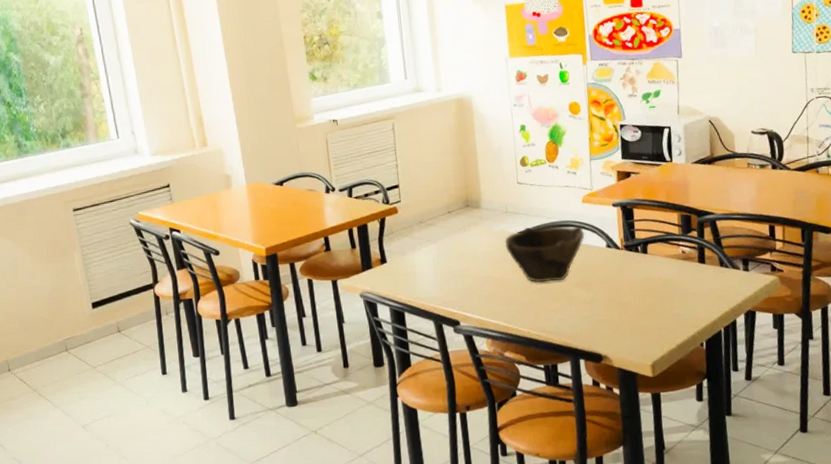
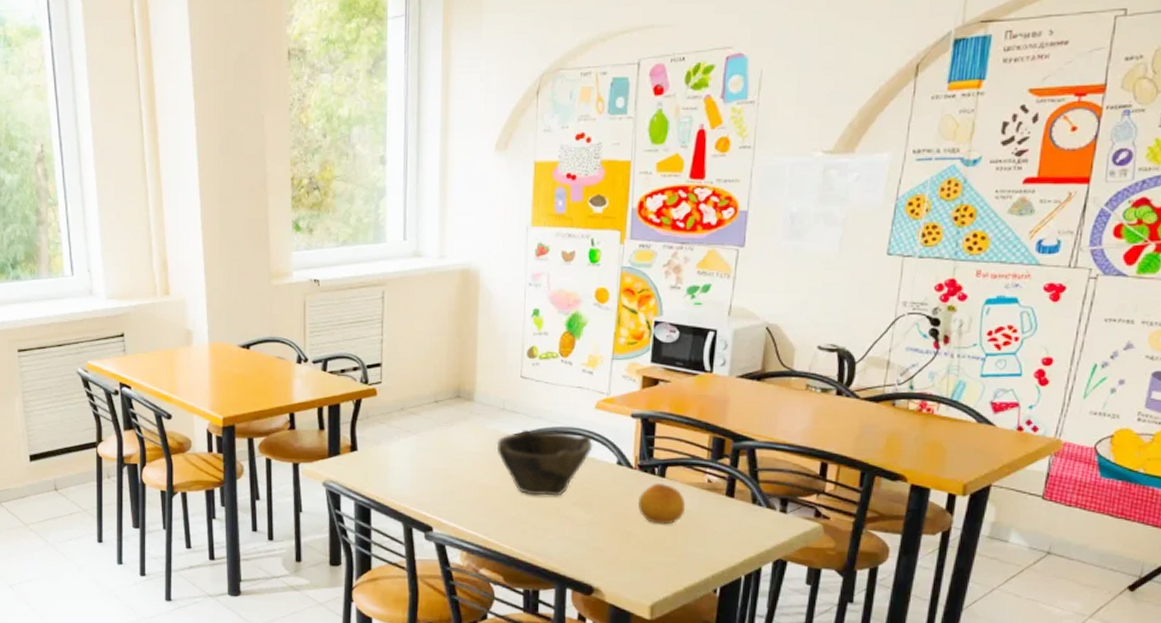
fruit: none [628,259,668,294] -> present [638,482,686,525]

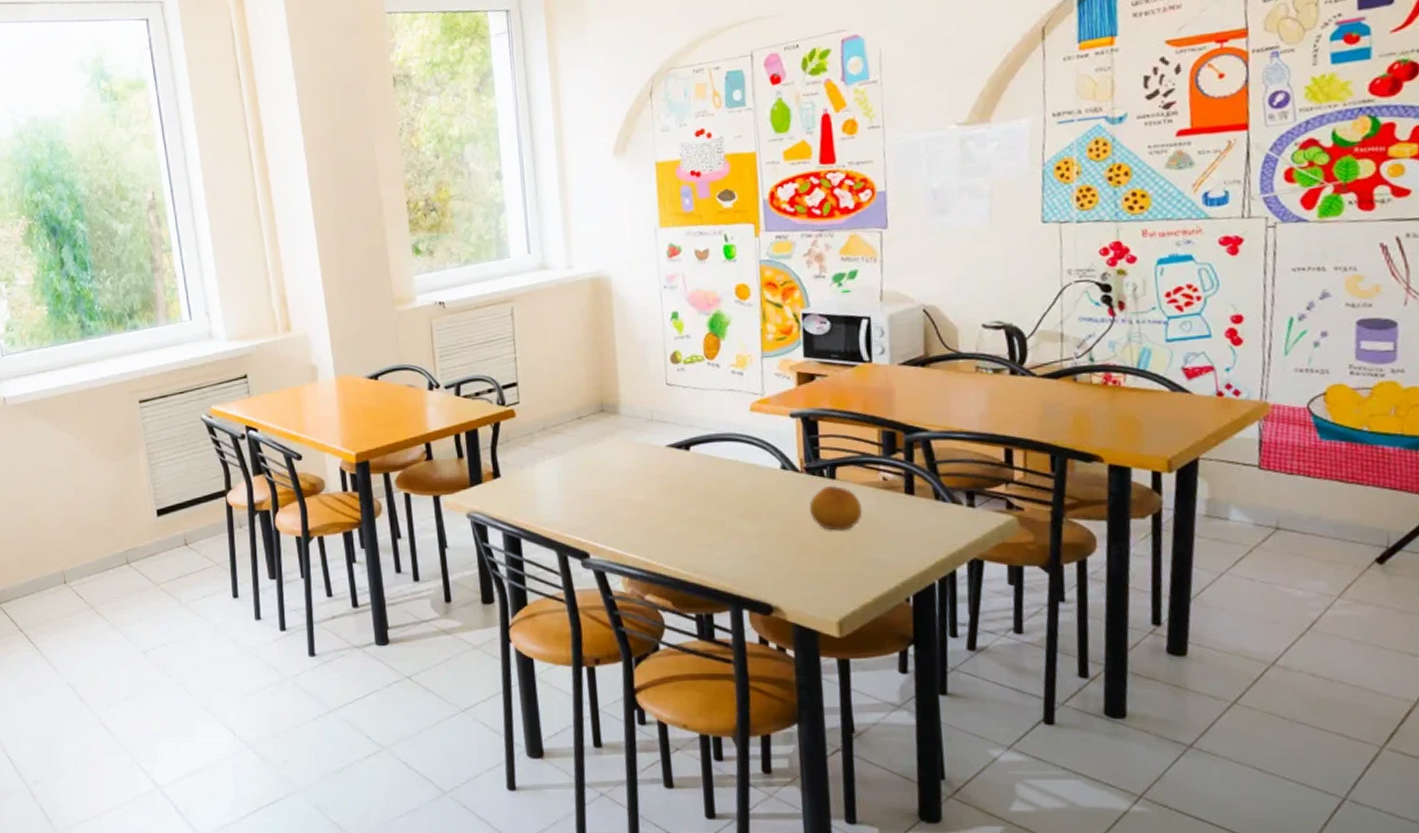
bowl: present [496,430,593,496] -> none [648,439,753,510]

